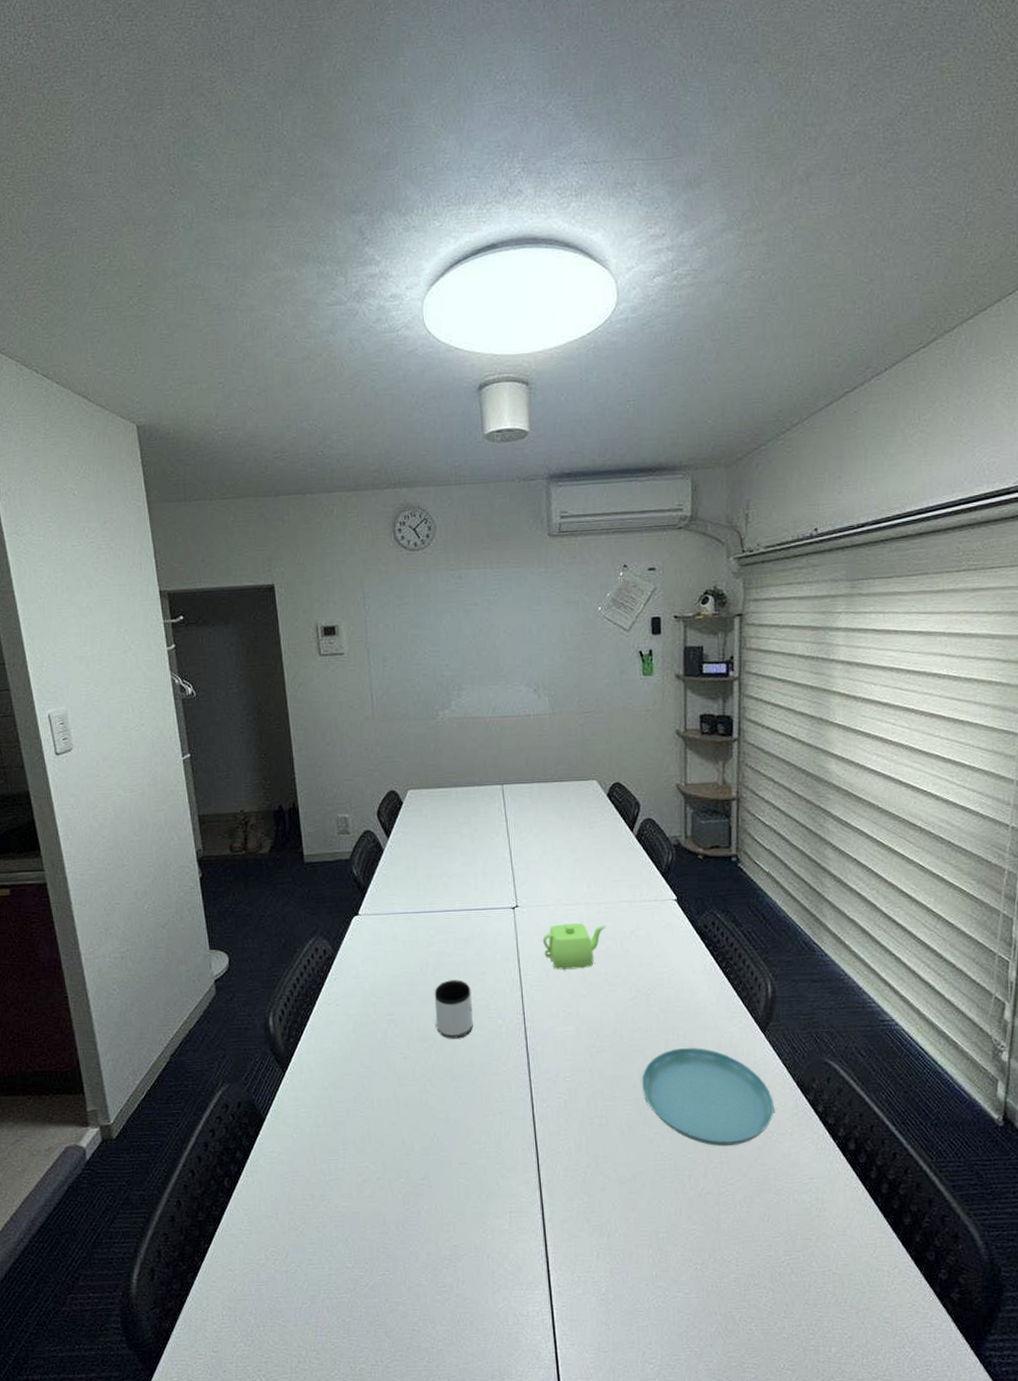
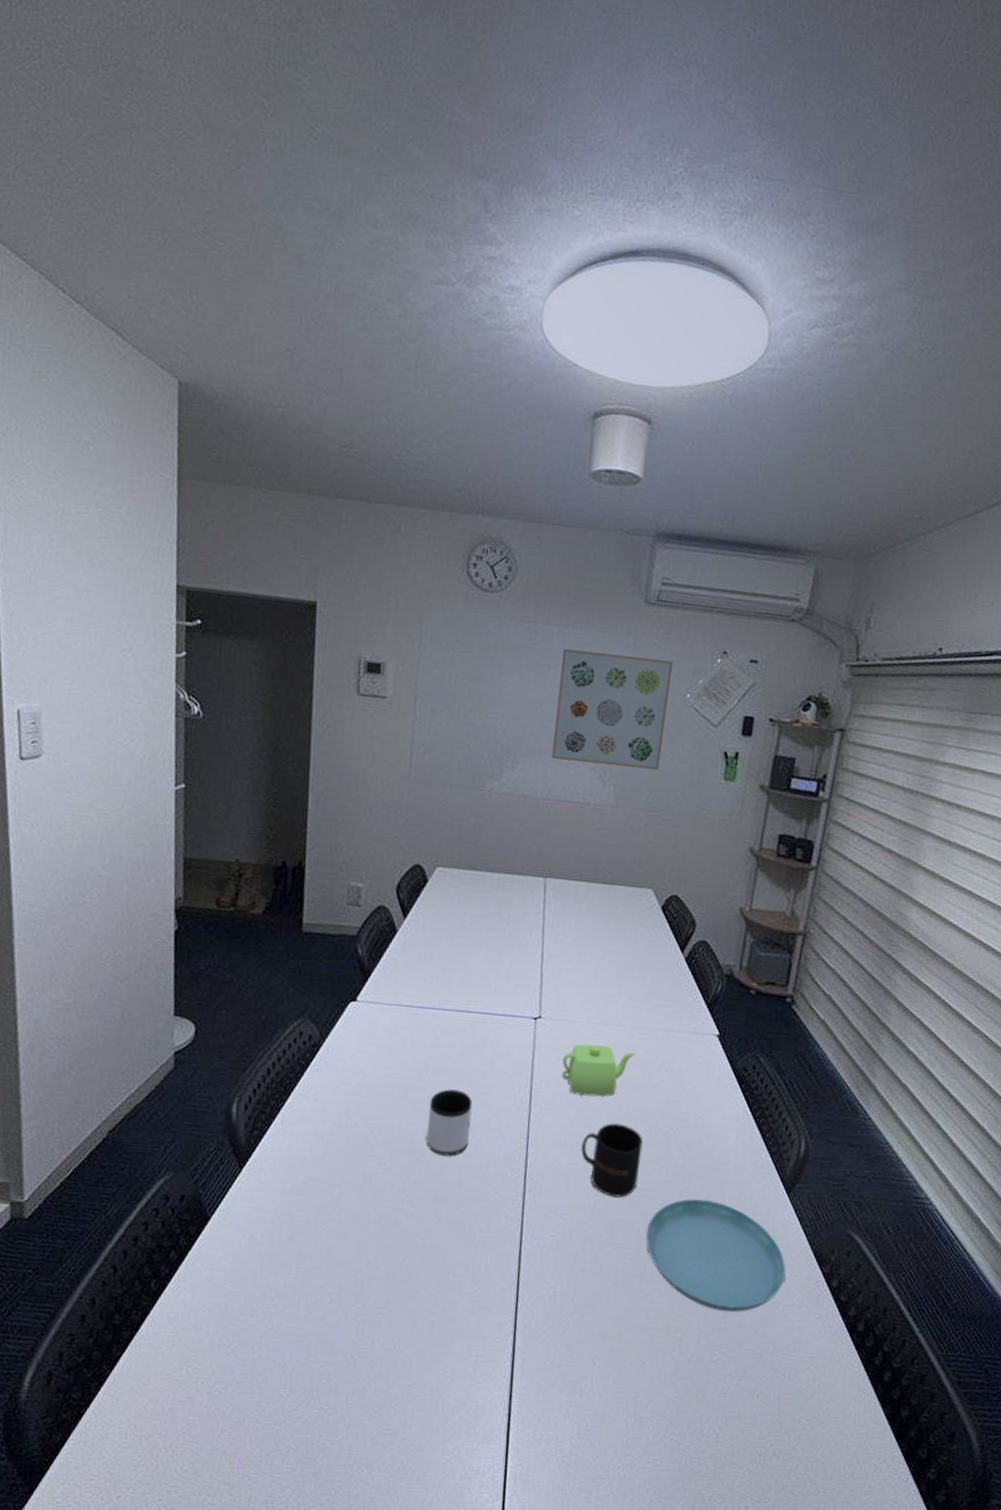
wall art: none [486,581,585,681] -> present [552,649,673,770]
mug: none [572,990,627,1056] -> present [581,1123,643,1198]

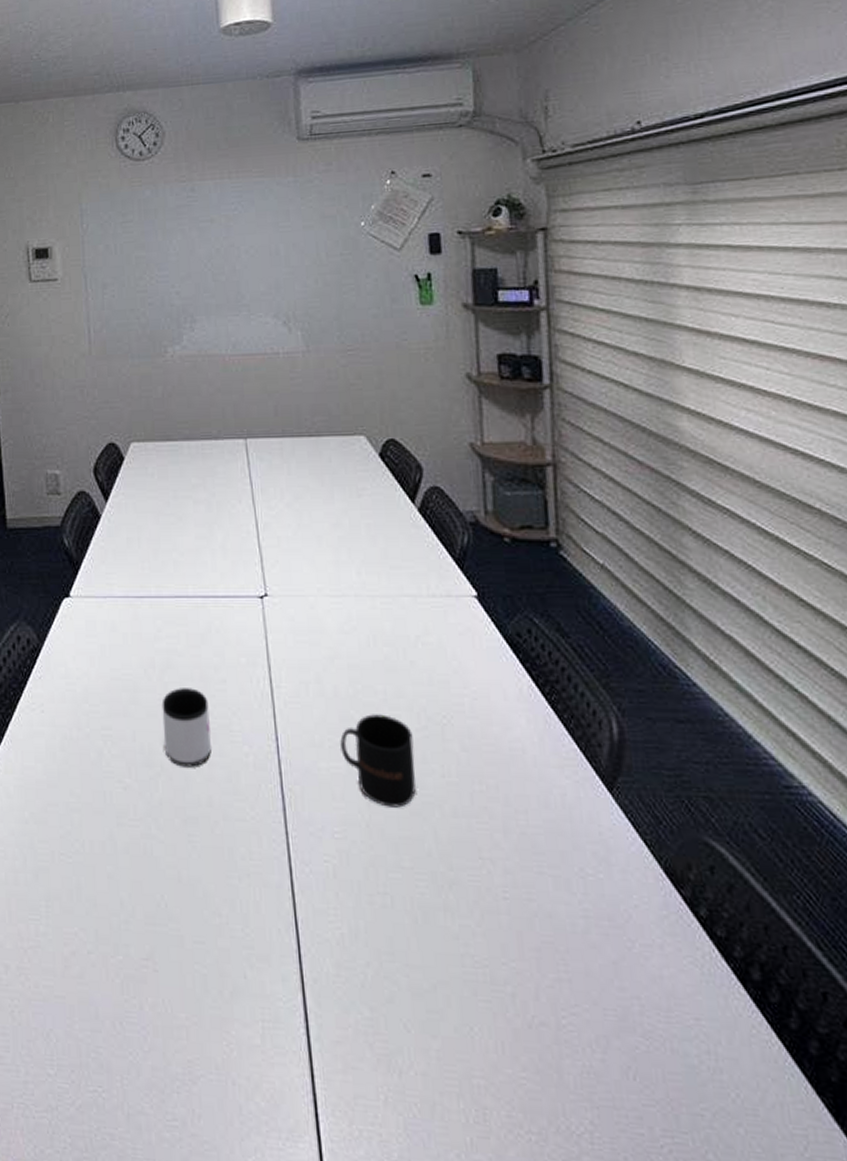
wall art: present [552,649,673,770] -> none [223,192,346,312]
teapot: present [561,1044,636,1097] -> none [299,622,383,683]
saucer: present [645,1198,786,1312] -> none [438,803,633,956]

